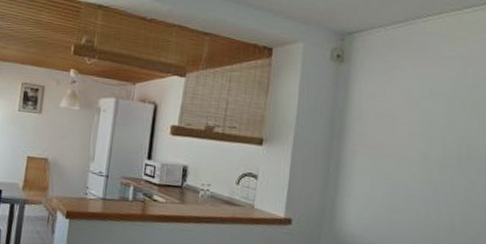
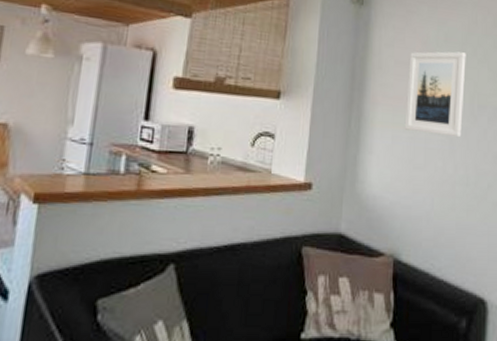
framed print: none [384,104,454,187] -> present [404,51,466,138]

